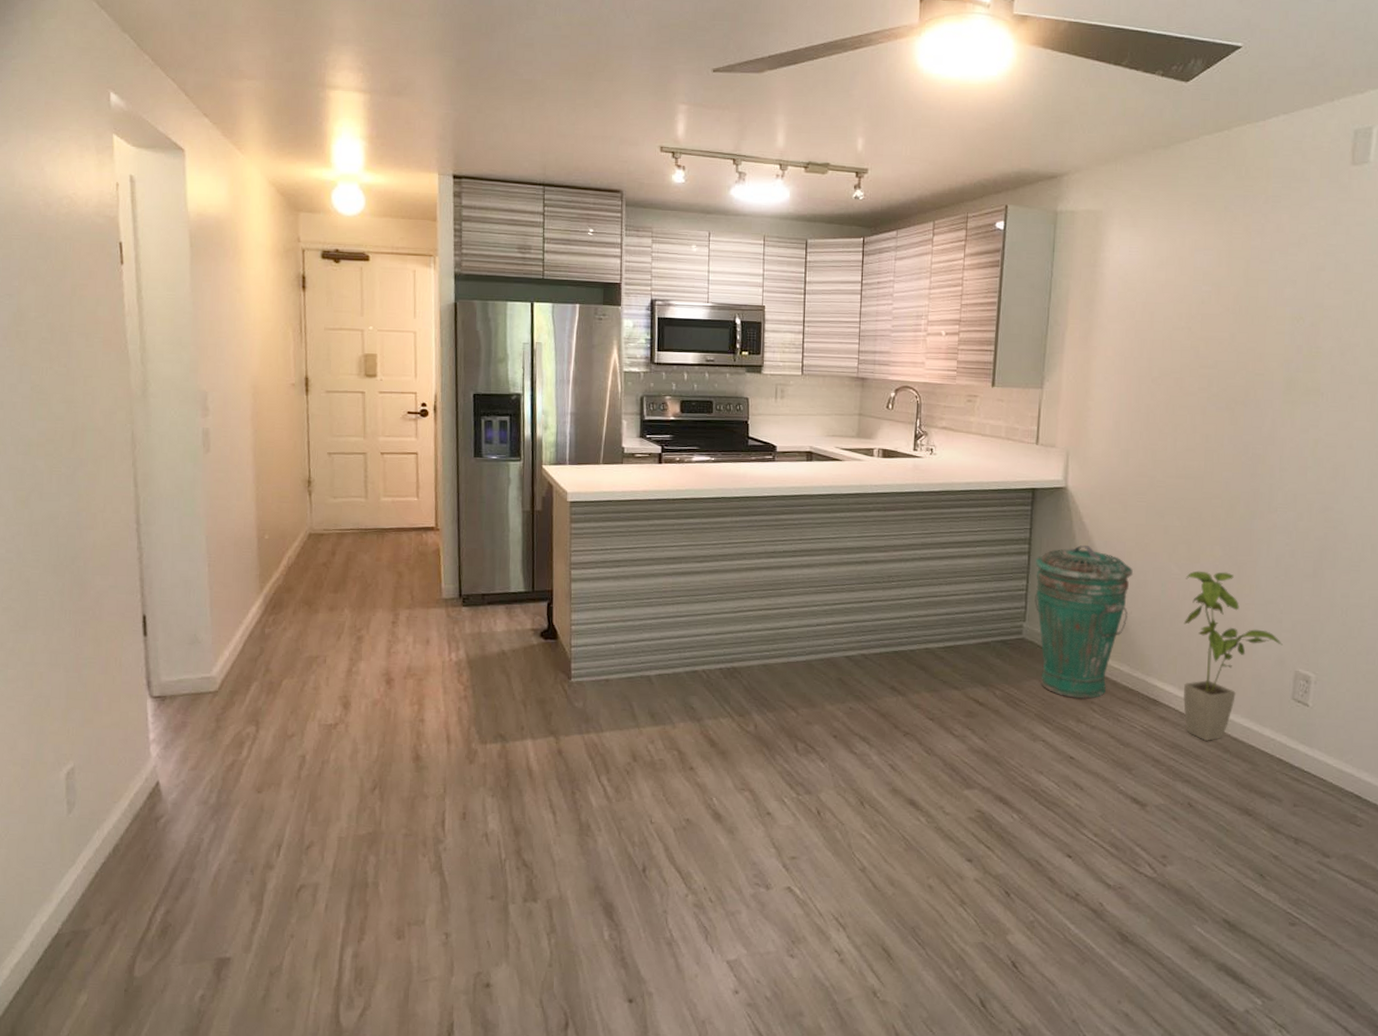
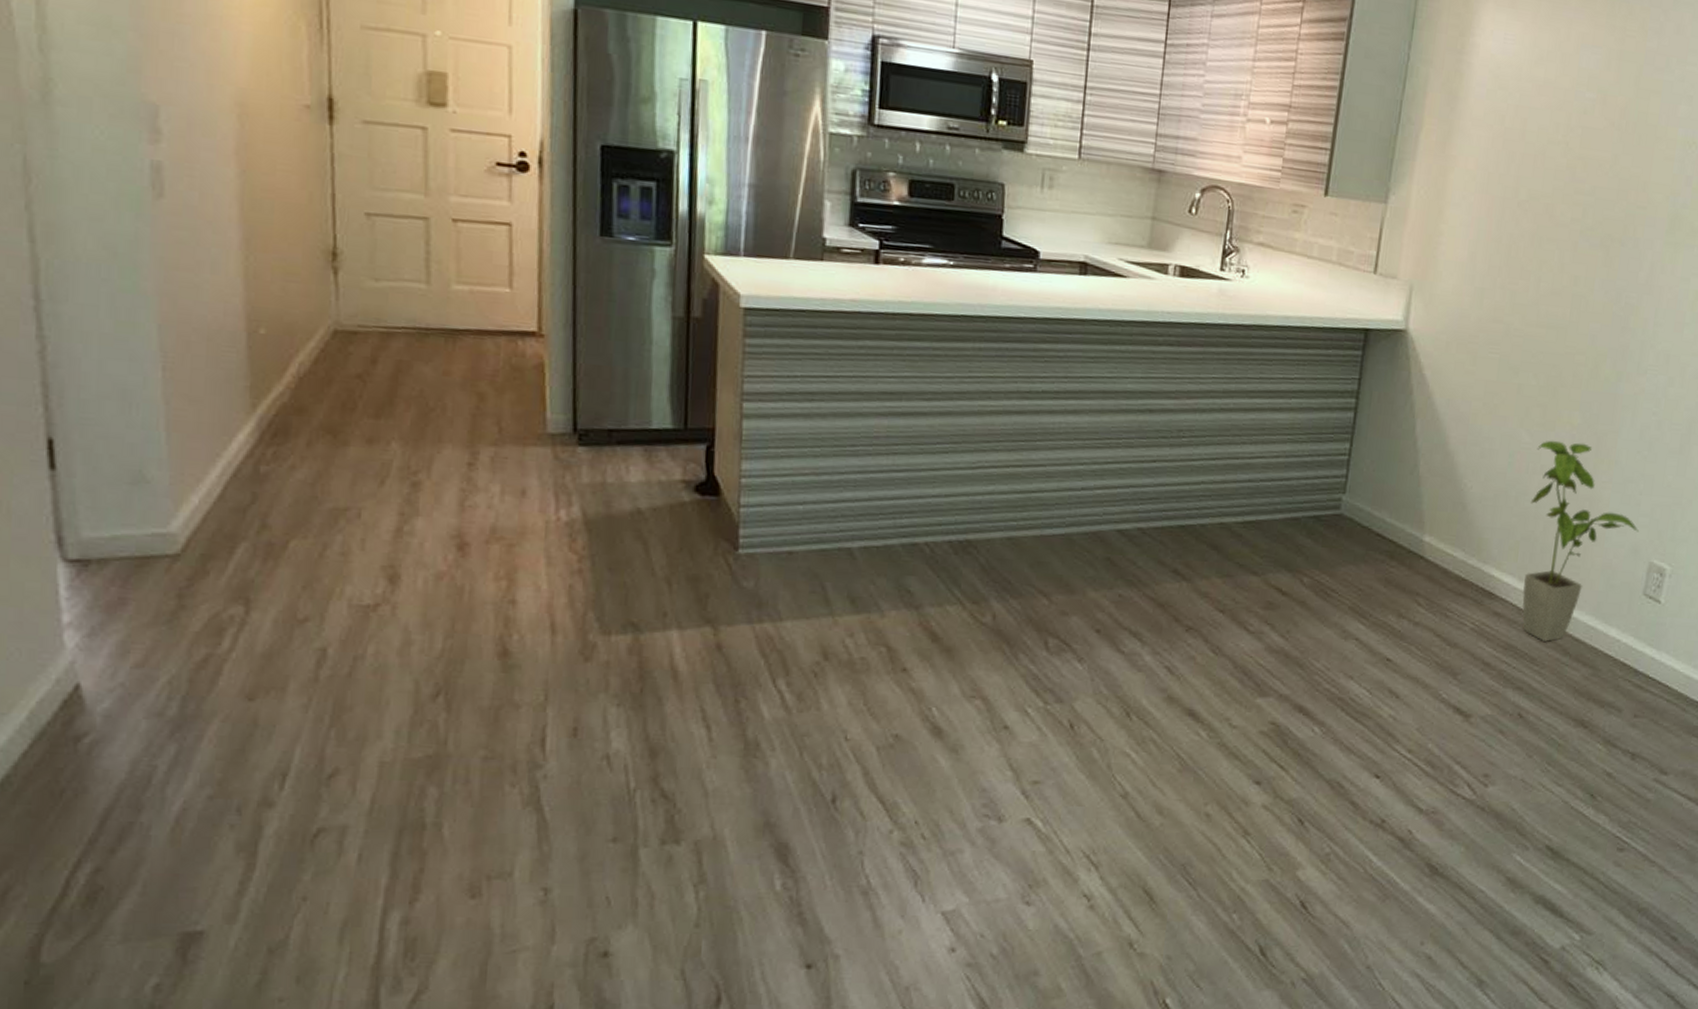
trash can: present [1035,544,1133,699] -> none [1357,402,1478,590]

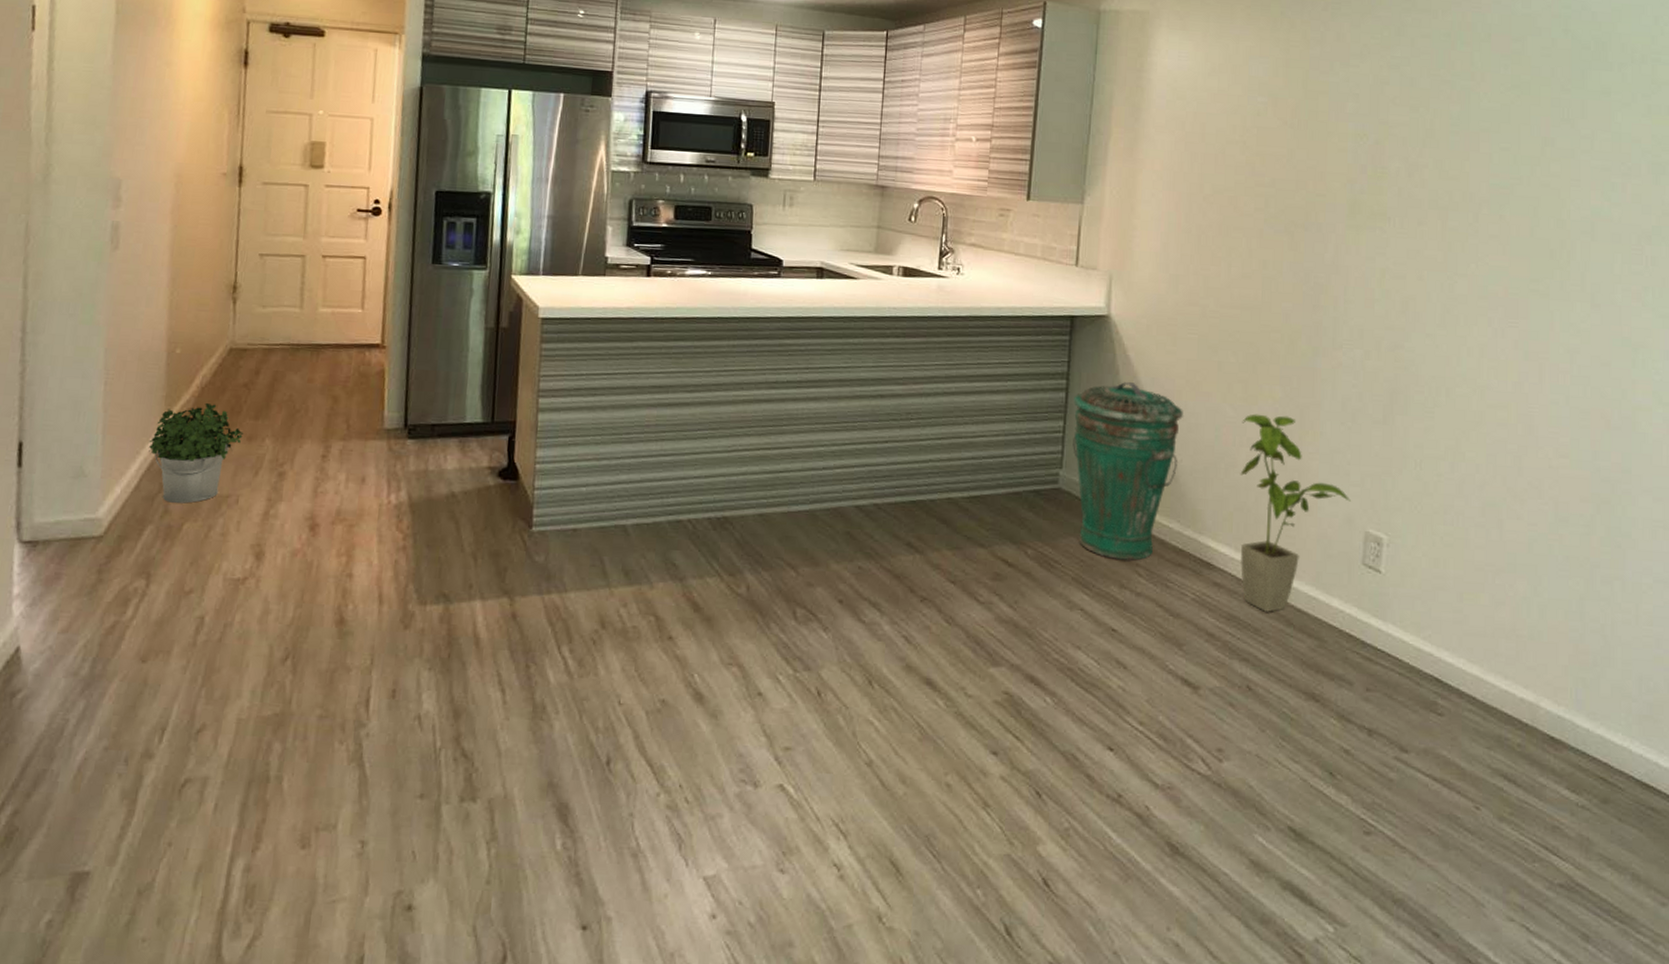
potted plant: none [232,397,362,517] -> present [148,403,244,504]
trash can: none [1357,402,1478,590] -> present [1073,381,1183,561]

